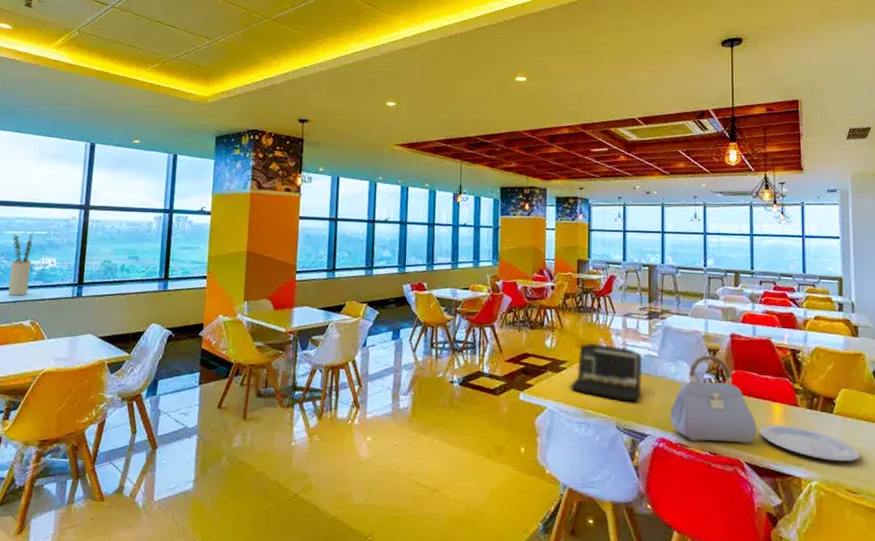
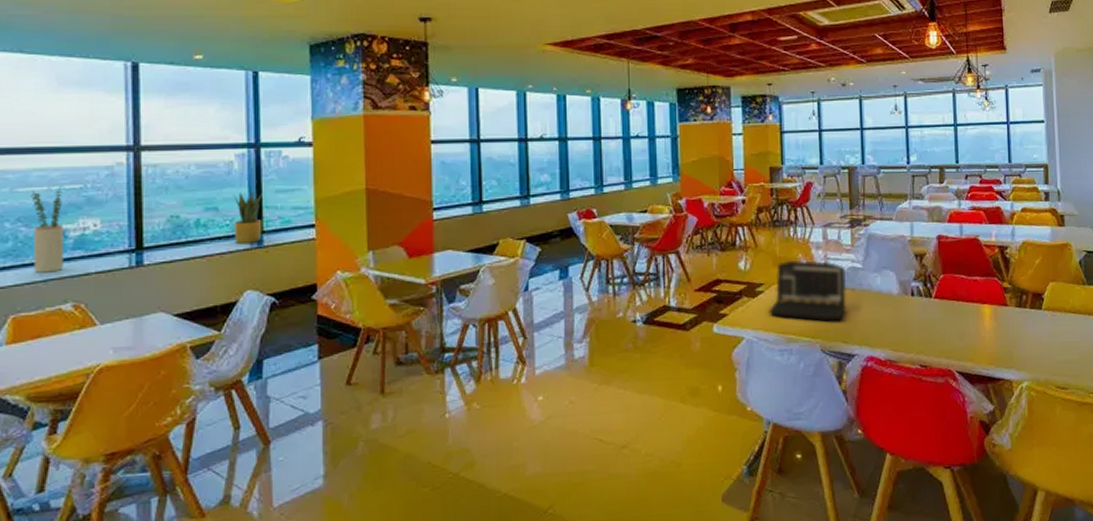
planter: none [147,246,171,287] -> present [233,191,262,245]
handbag: present [670,355,757,444] -> none [878,261,967,356]
plate: present [759,425,861,462] -> none [969,327,1070,359]

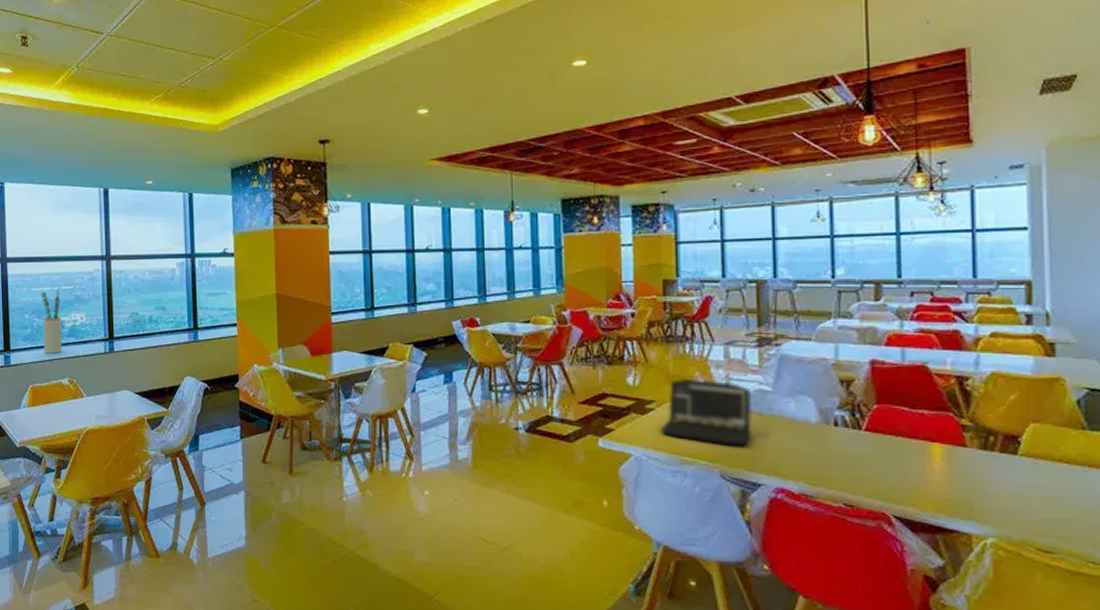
planter: present [233,191,262,245] -> none [175,294,197,338]

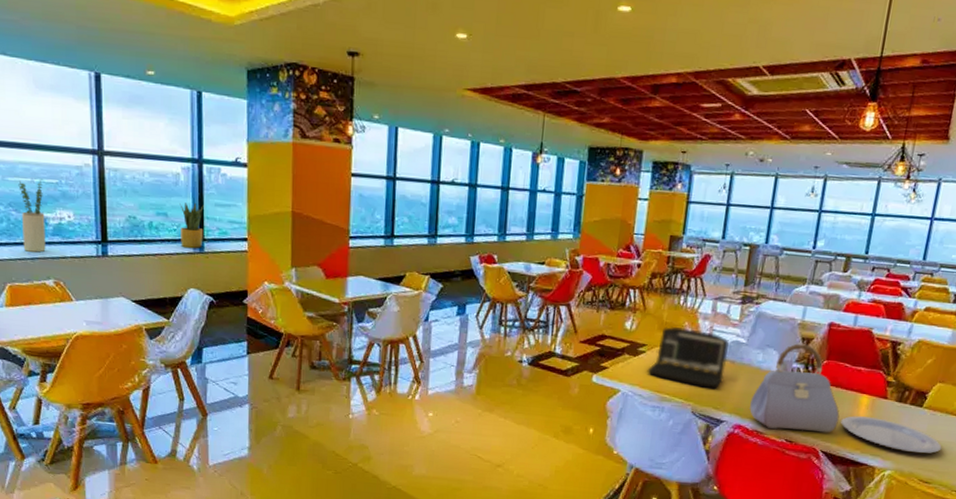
planter: none [175,294,197,338] -> present [179,202,204,249]
handbag: none [791,387,908,494] -> present [749,343,840,433]
plate: none [912,470,1058,515] -> present [840,416,942,454]

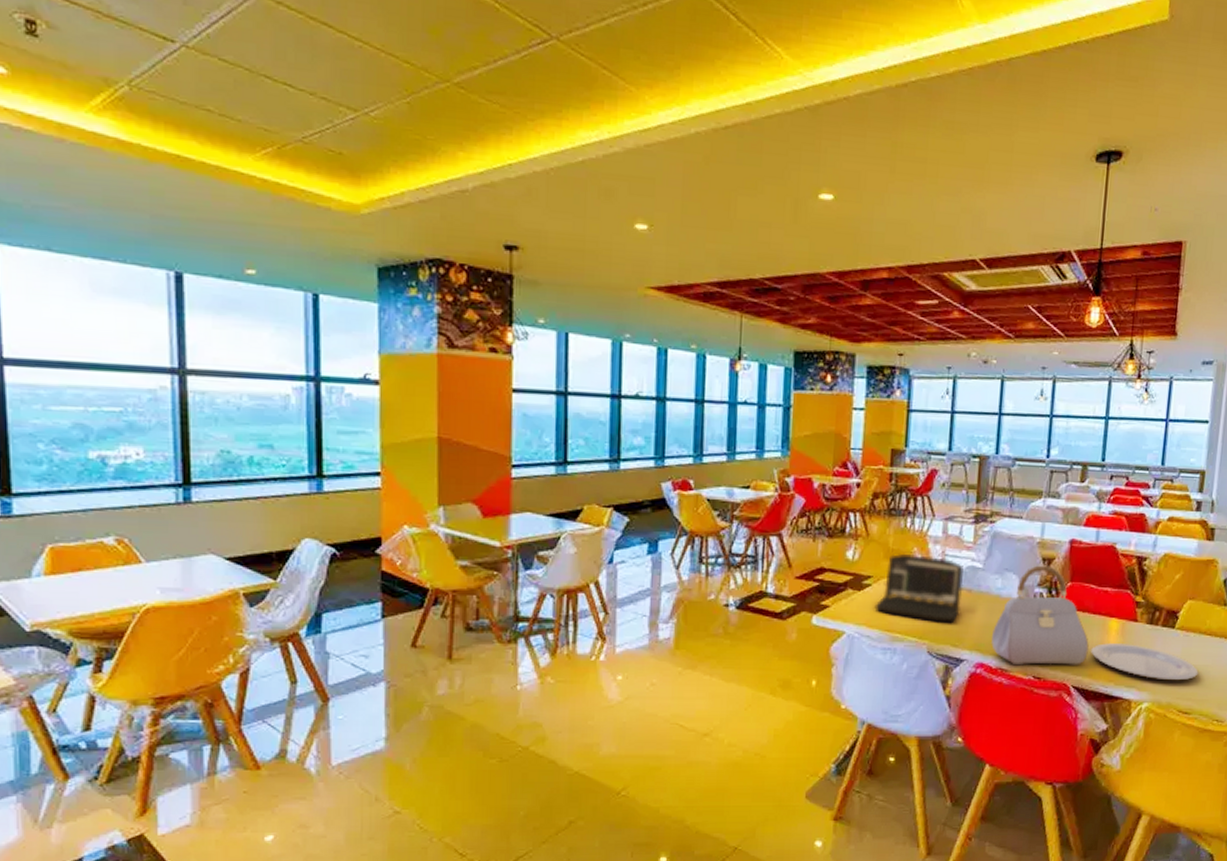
vase: present [18,180,46,253] -> none [66,408,104,502]
planter: present [179,202,204,249] -> none [290,430,322,488]

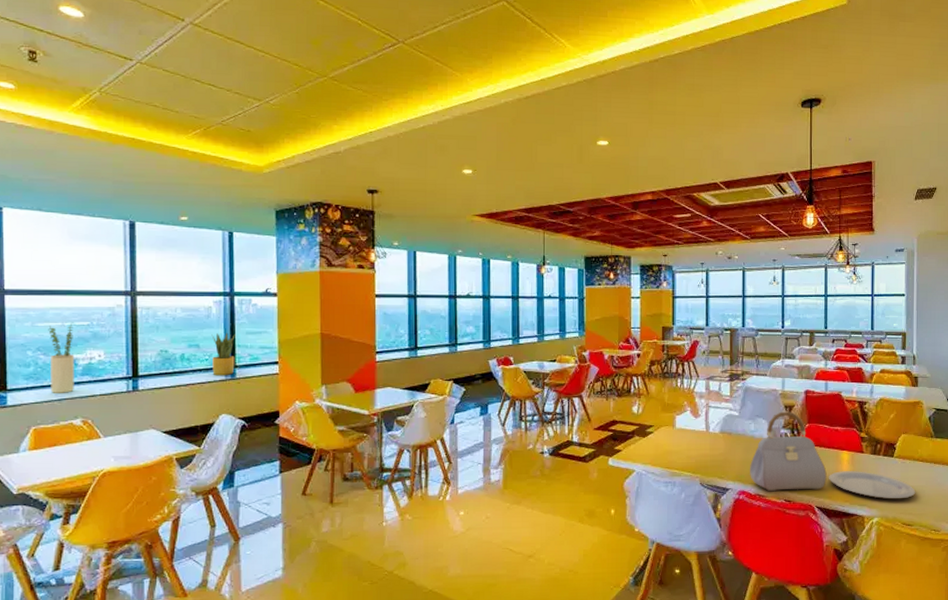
vase: none [66,408,104,502] -> present [48,323,75,393]
planter: none [290,430,322,488] -> present [211,332,235,376]
laptop: present [874,553,964,624] -> none [656,406,725,461]

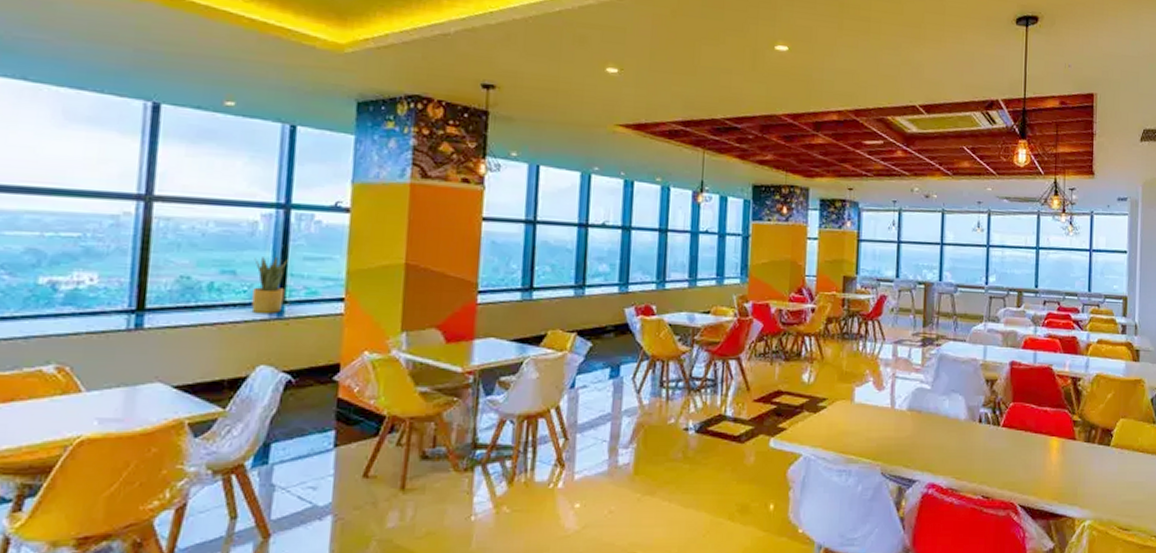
vase: present [48,323,75,393] -> none [13,233,57,329]
handbag: present [750,411,827,492] -> none [942,386,1033,486]
plate: present [829,471,916,499] -> none [1035,462,1135,498]

